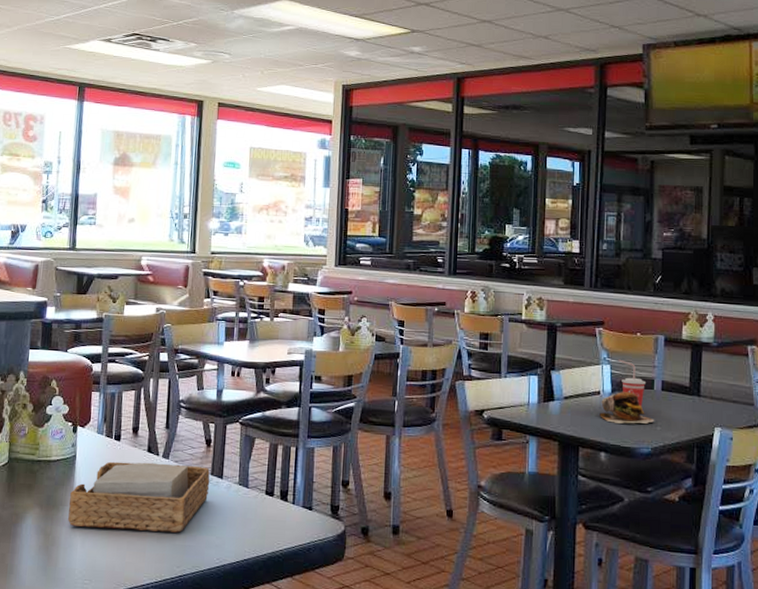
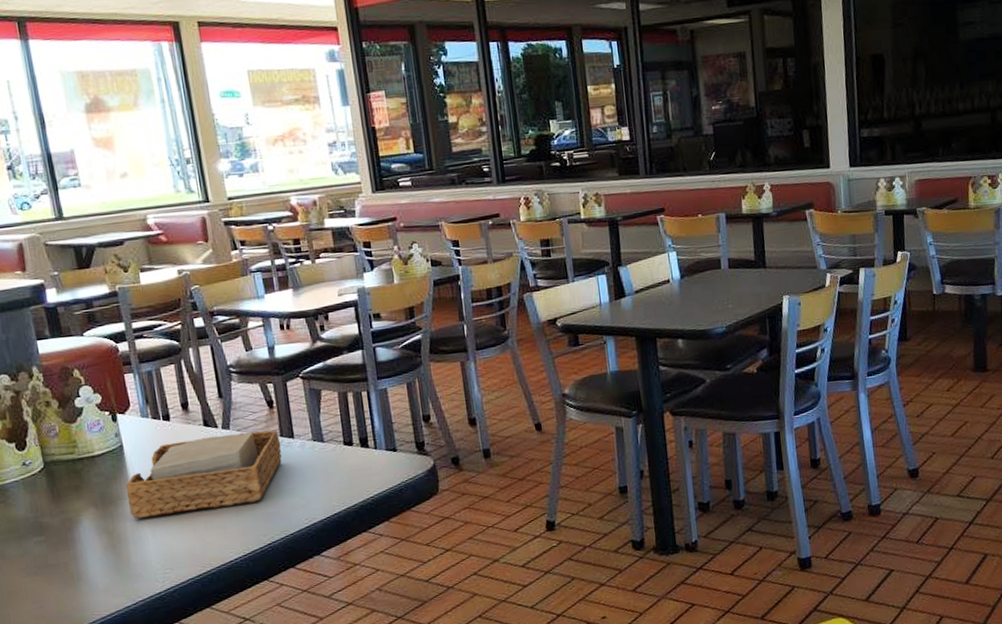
burger: present [599,392,655,425] -> none [672,275,726,309]
beverage cup: present [618,359,646,407] -> none [683,244,713,288]

